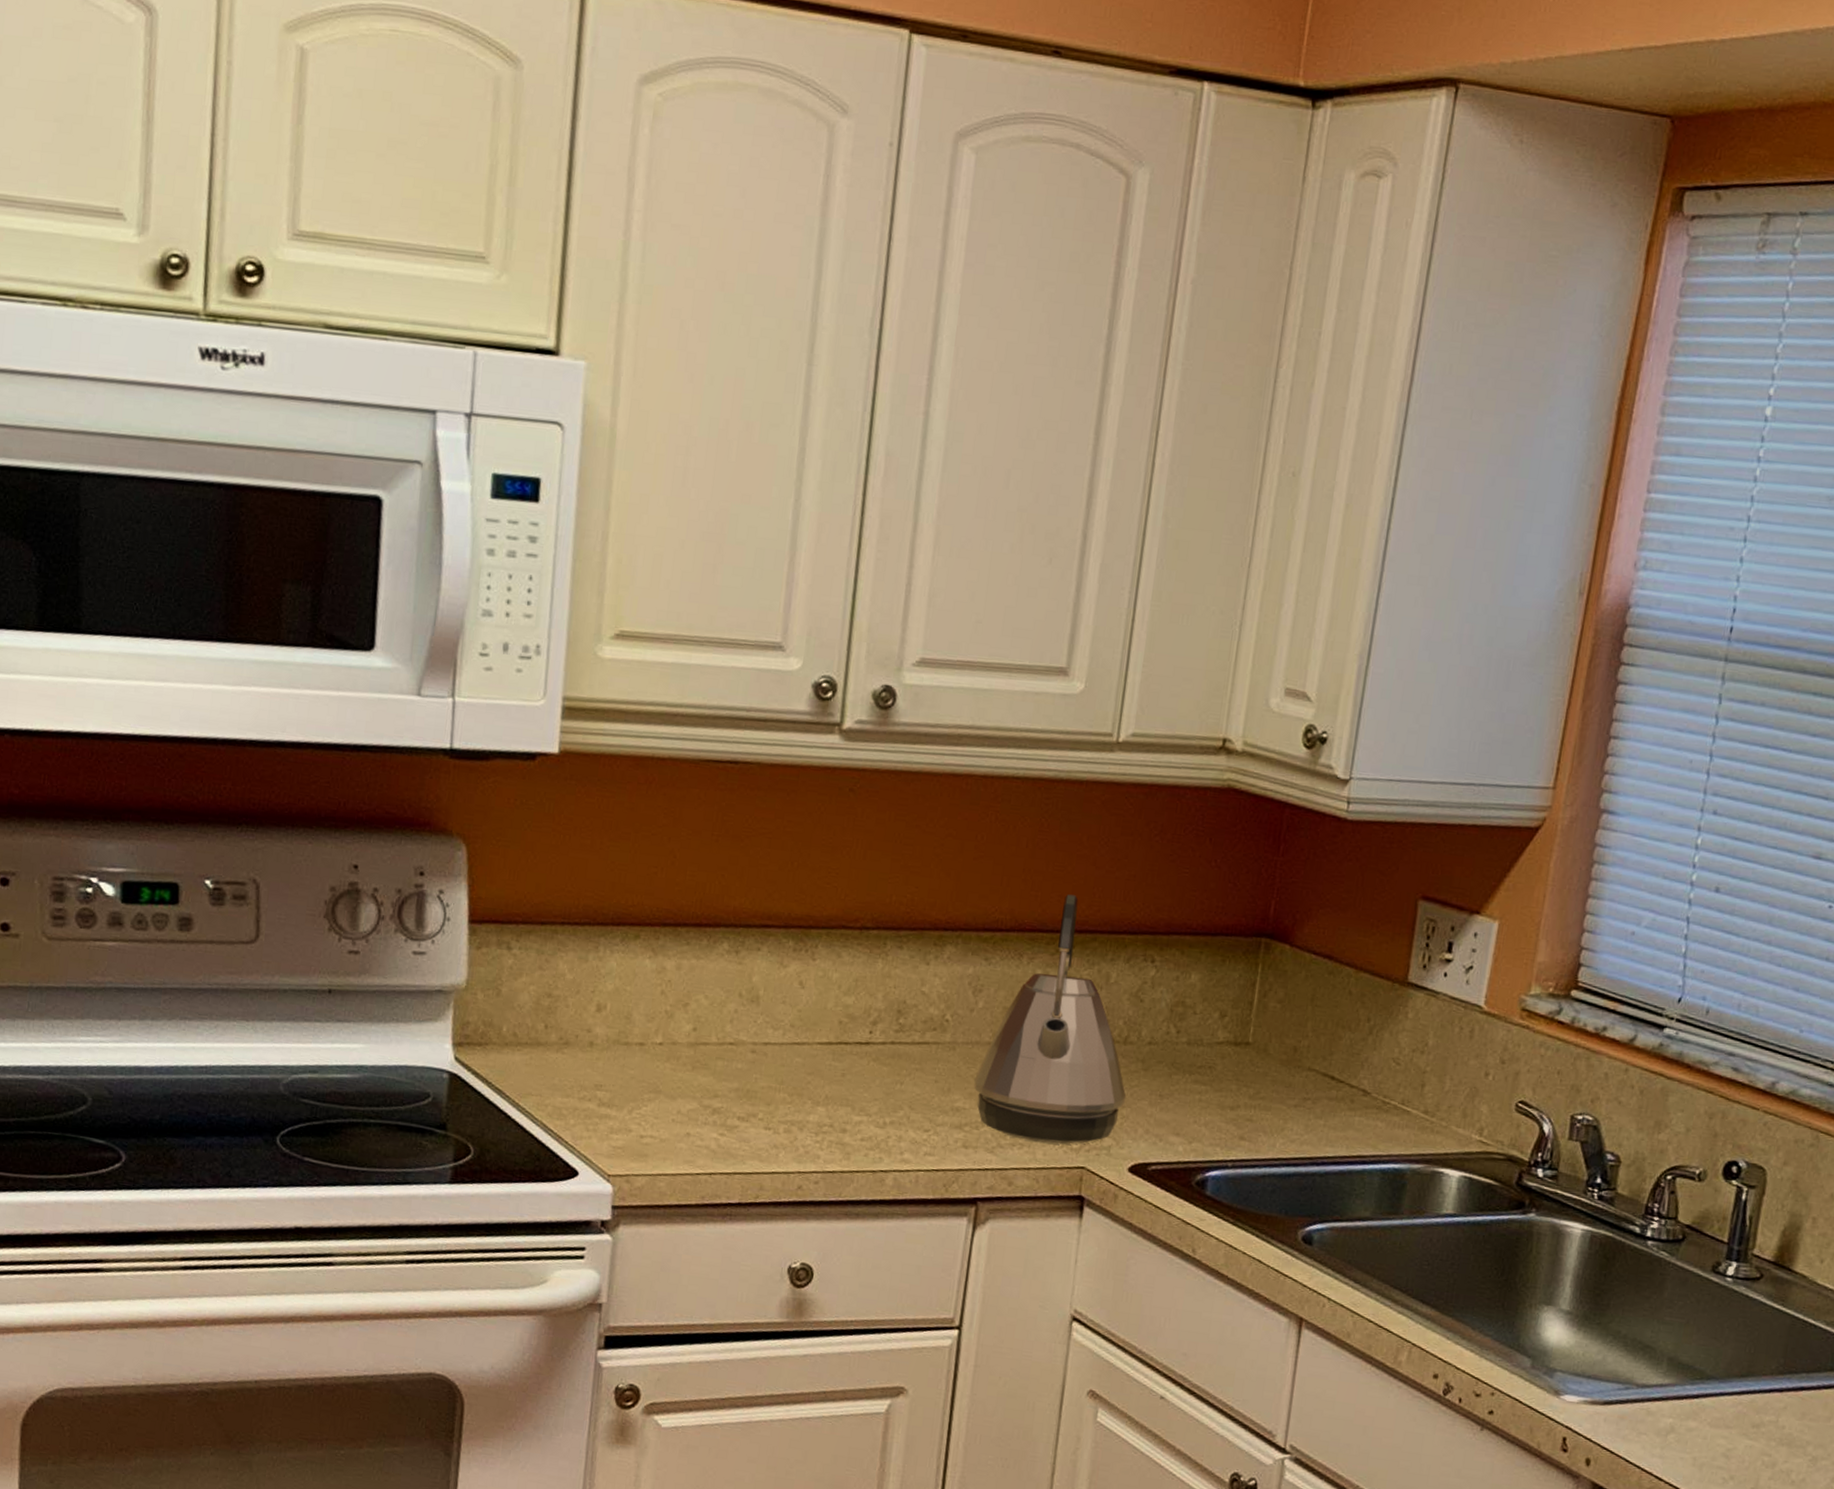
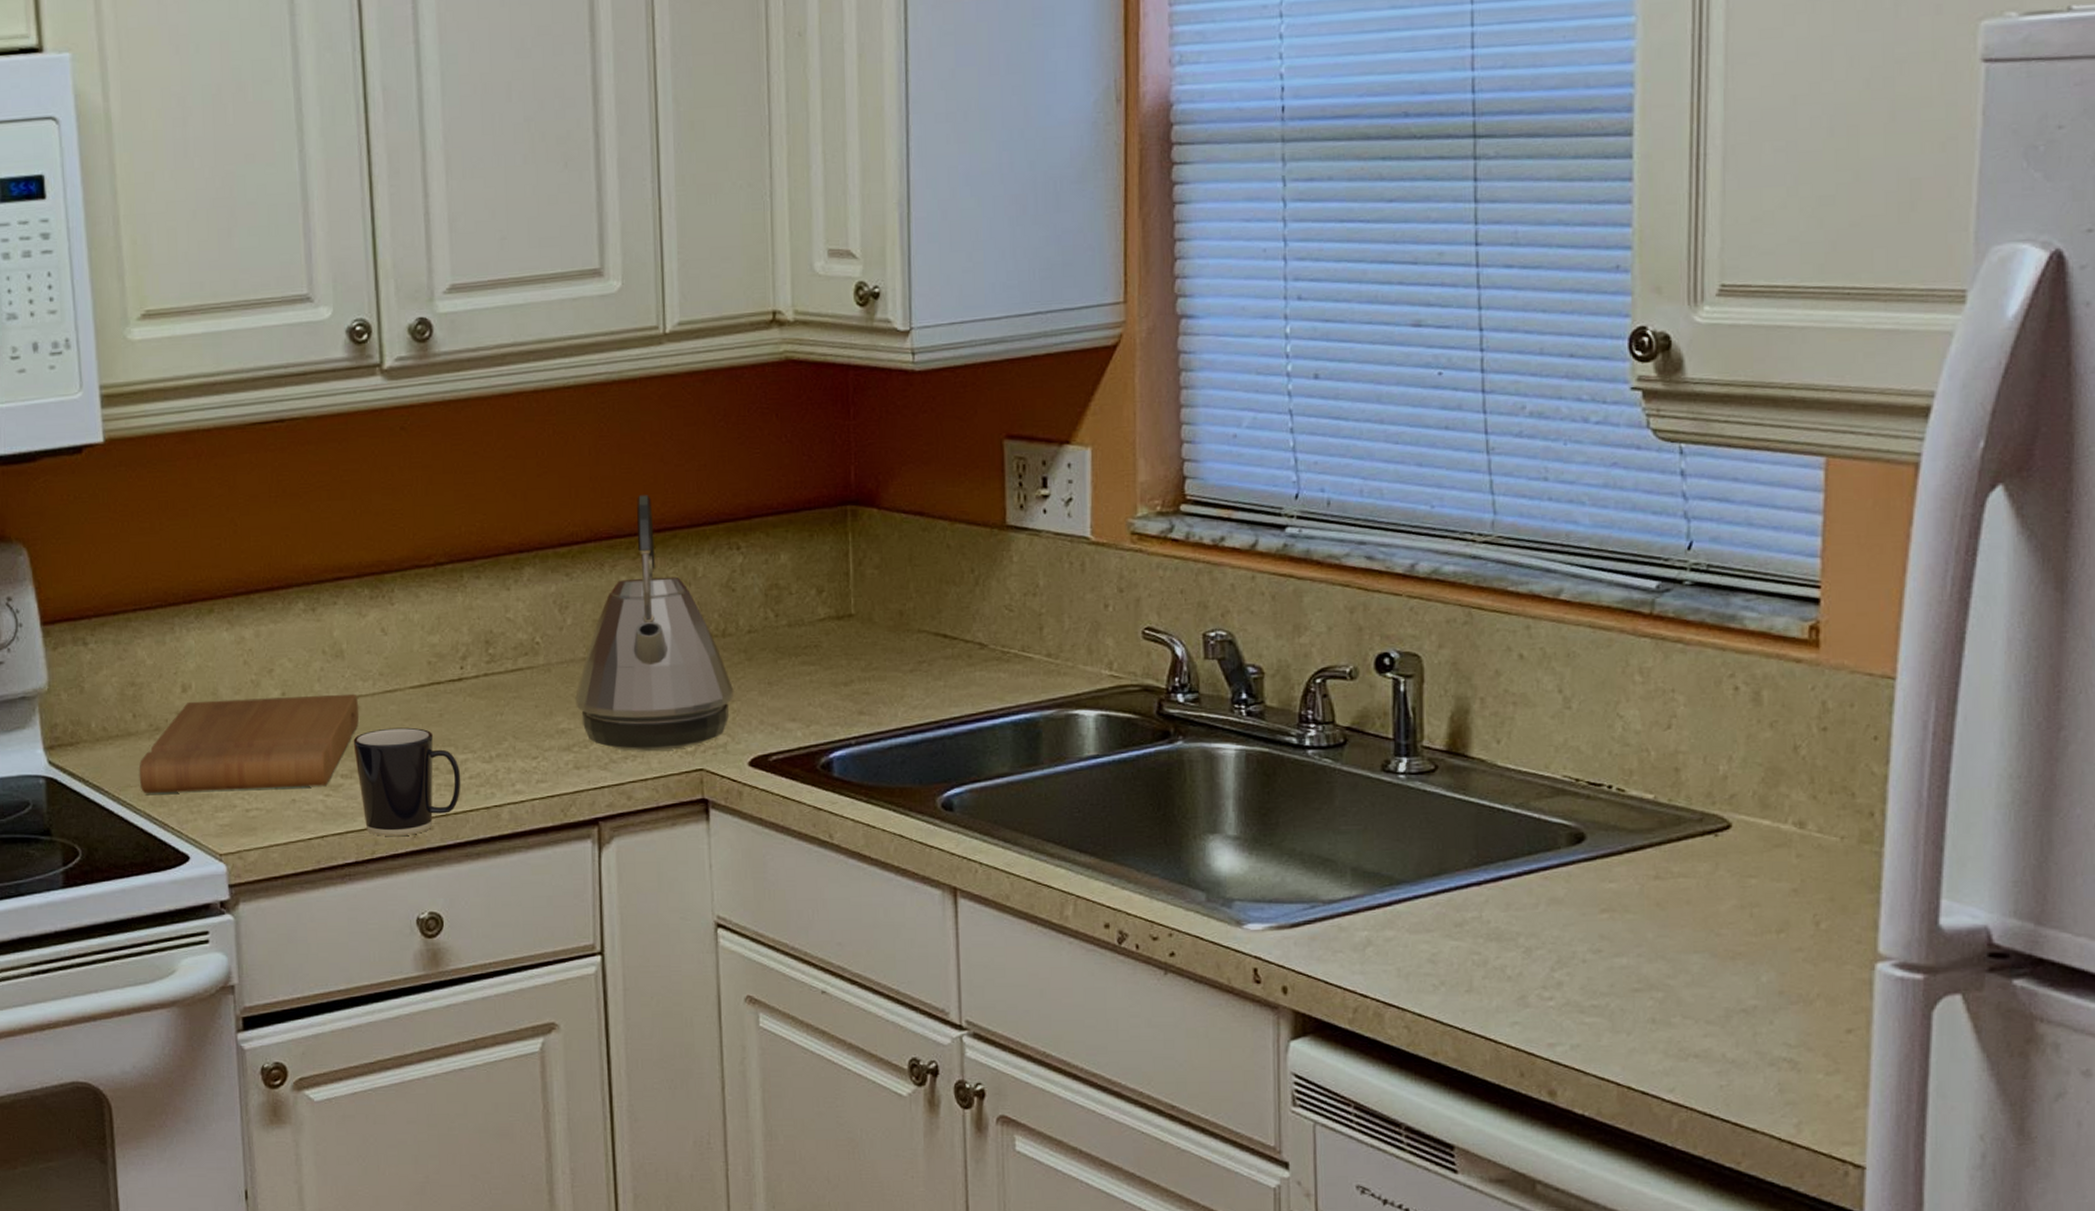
cutting board: none [541,1022,766,1125] -> present [139,693,360,793]
mug: none [753,1078,854,1186] -> present [353,727,461,837]

